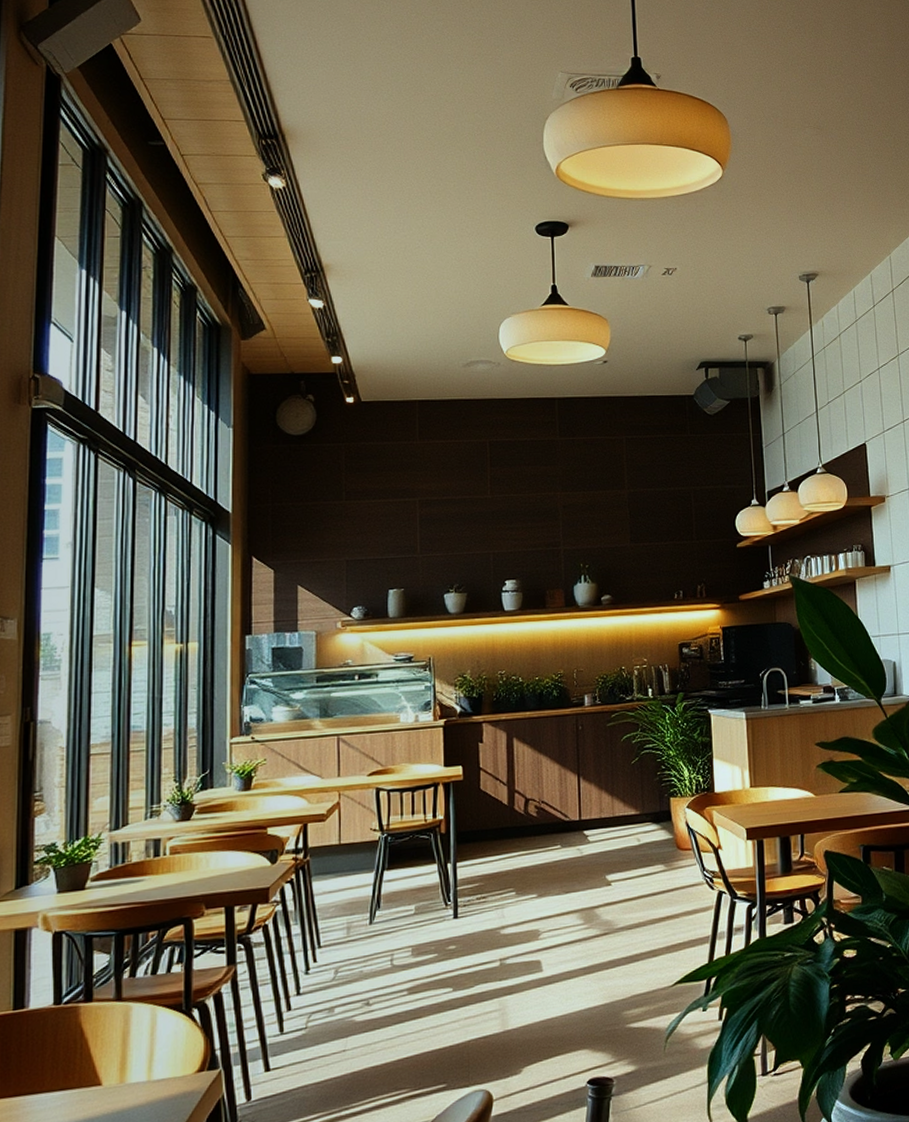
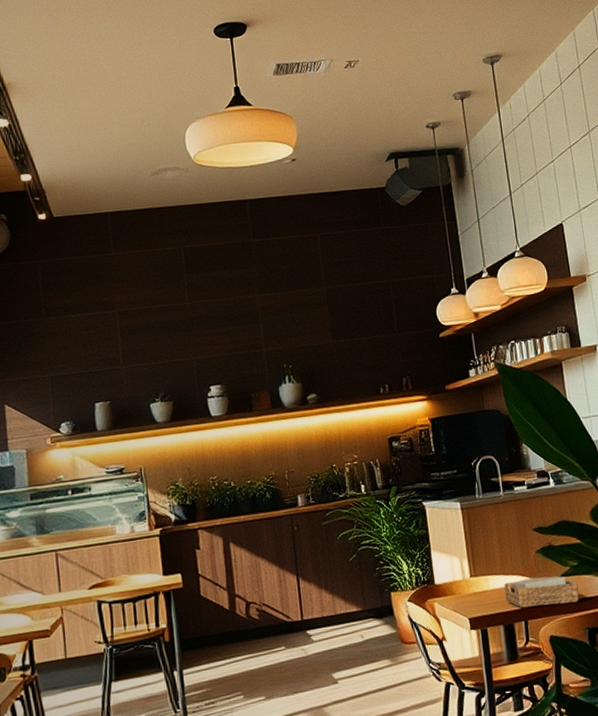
napkin holder: none [782,791,857,822] -> present [503,575,580,609]

